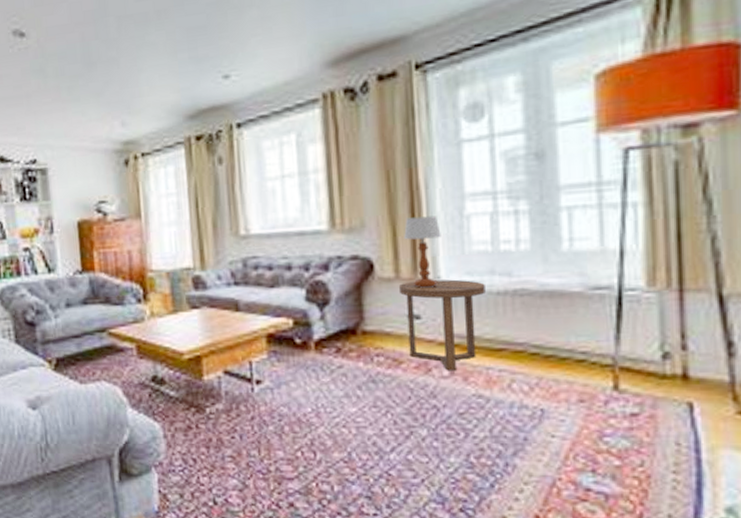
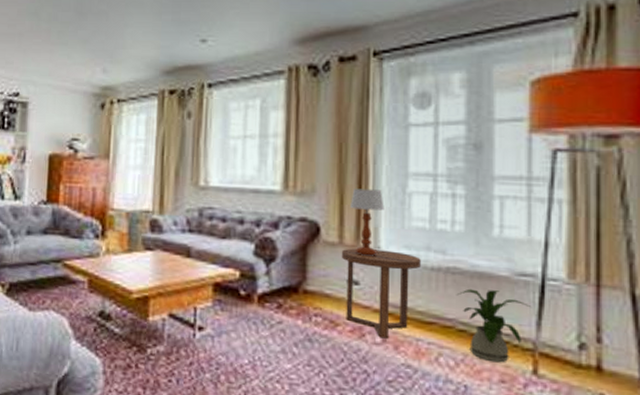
house plant: none [525,308,608,383] -> present [456,288,531,363]

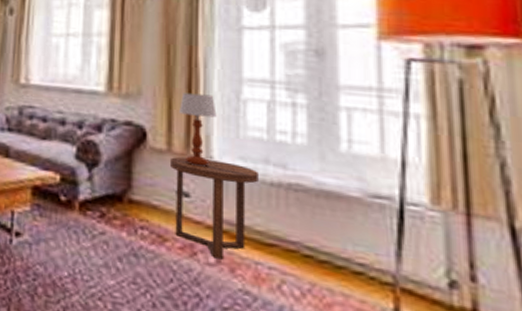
house plant: present [456,288,531,363] -> none [299,209,388,297]

